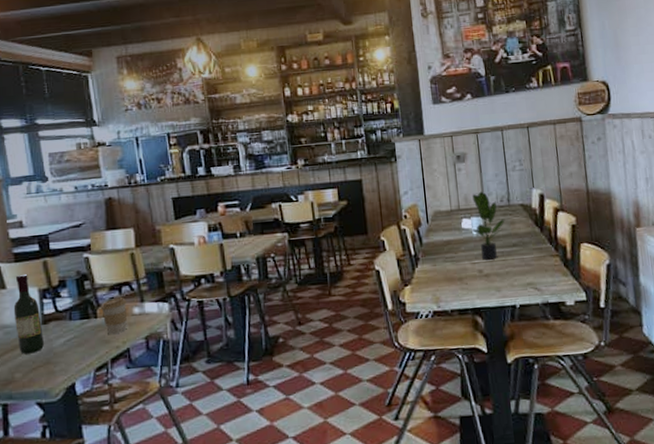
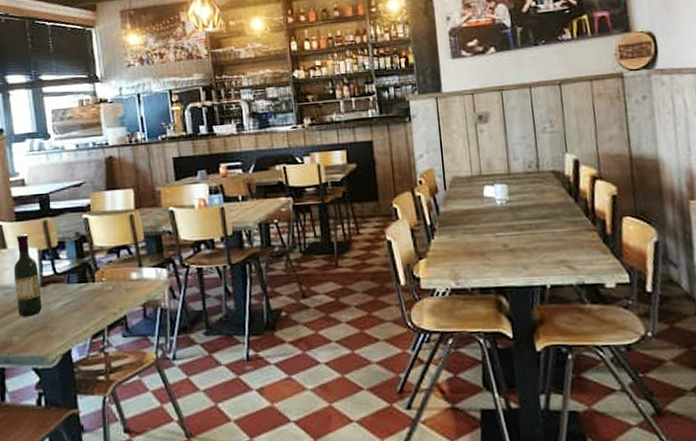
coffee cup: present [101,298,128,334] -> none [99,262,125,300]
potted plant: present [472,191,505,260] -> none [495,155,534,233]

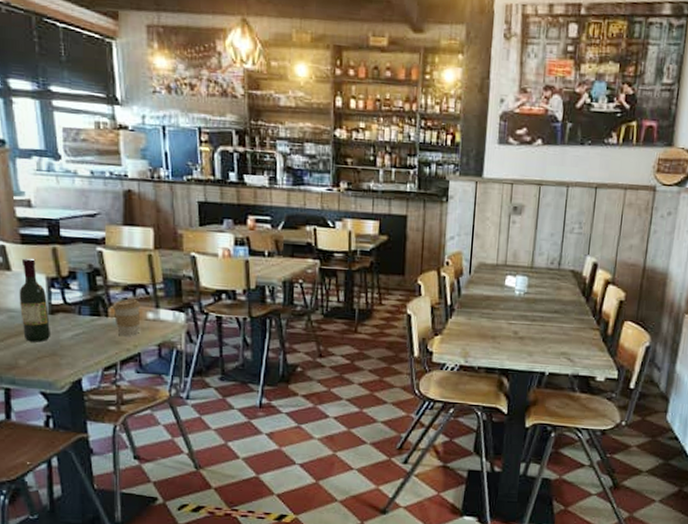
coffee cup: none [99,262,125,300] -> present [113,299,141,336]

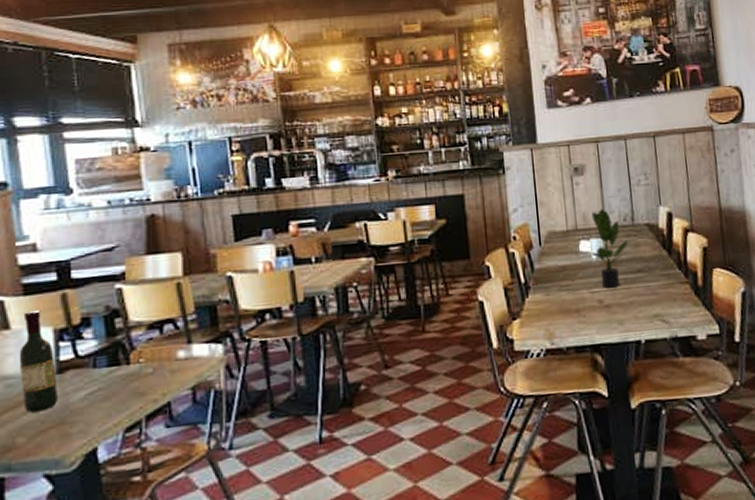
coffee cup: present [113,299,141,336] -> none [136,338,170,385]
potted plant: none [515,249,552,323] -> present [591,208,629,288]

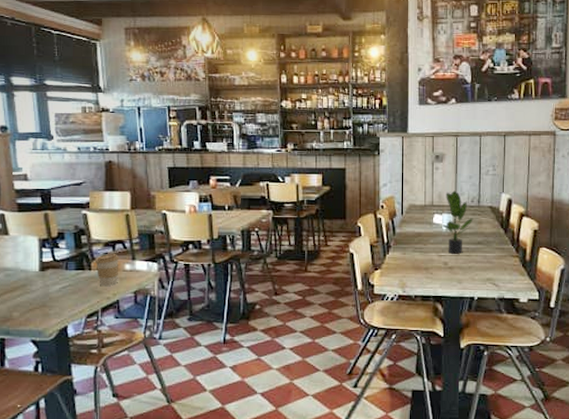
wine bottle: present [19,309,59,413] -> none [15,223,42,296]
coffee cup: none [136,338,170,385] -> present [95,254,120,286]

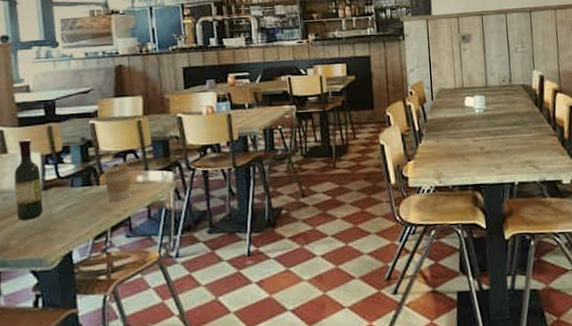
wine bottle: none [15,223,42,296] -> present [14,138,44,221]
potted plant: present [442,190,474,254] -> none [475,71,507,138]

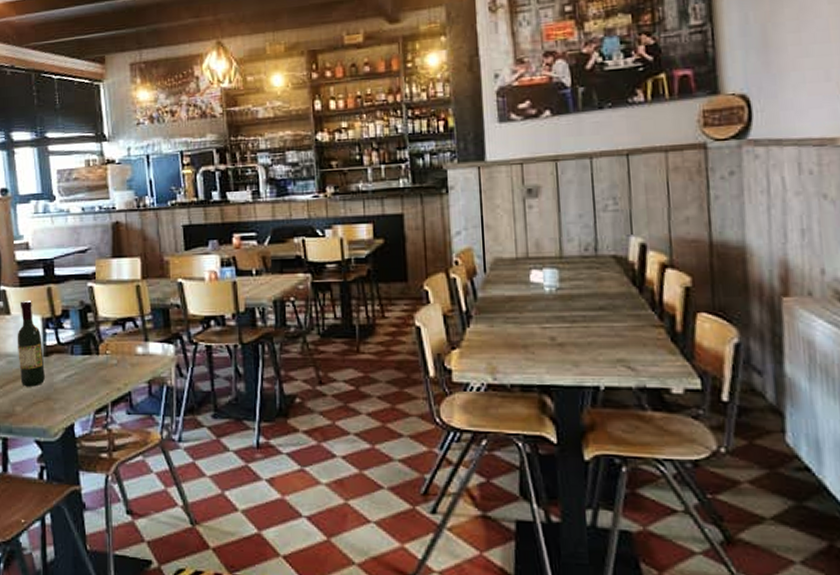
coffee cup: present [104,165,131,202] -> none [104,334,131,374]

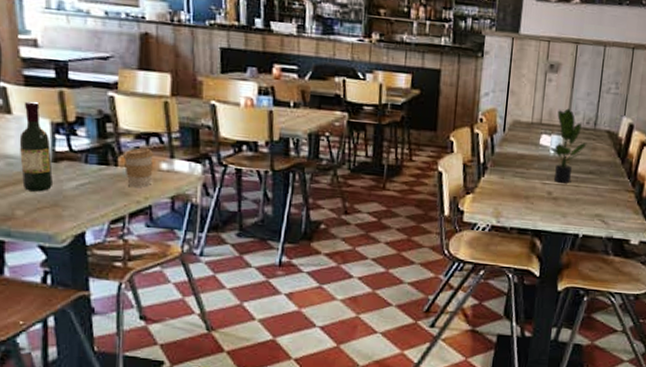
coffee cup: none [104,334,131,374] -> present [123,148,154,187]
potted plant: none [544,236,590,325] -> present [550,108,587,183]

